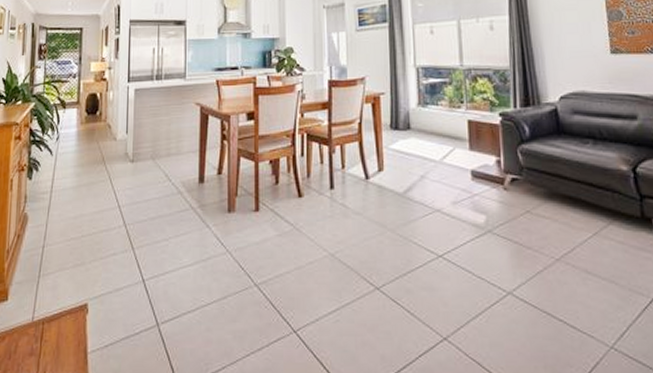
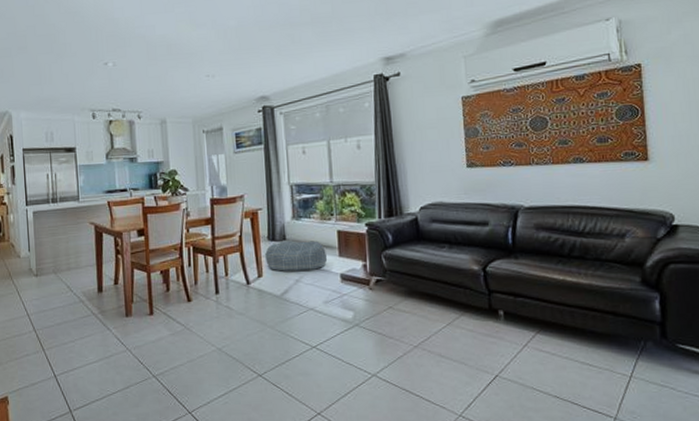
dog bed: none [387,130,457,165] -> present [265,240,328,271]

